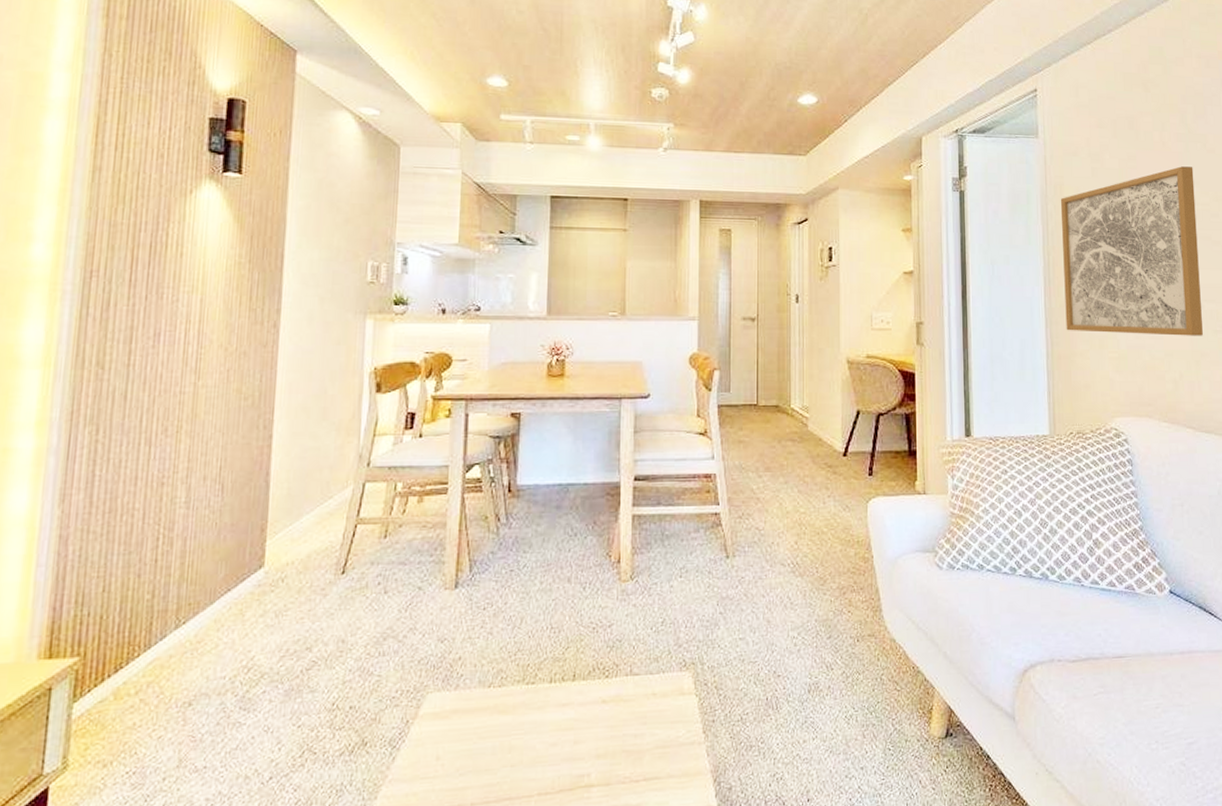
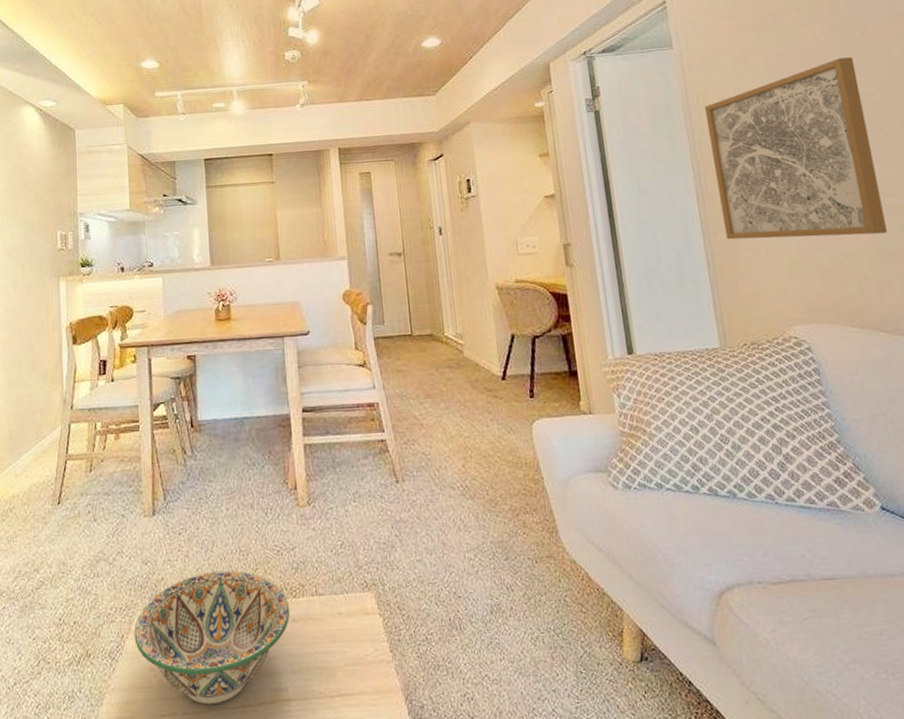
decorative bowl: none [421,649,601,794] -> present [134,570,291,705]

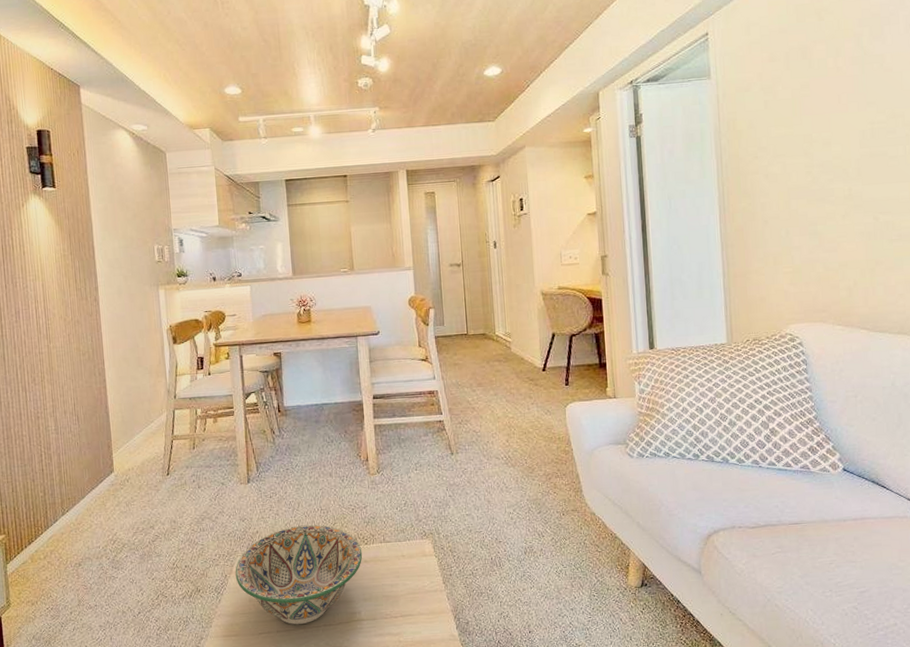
wall art: present [704,57,887,240] -> none [733,88,878,252]

